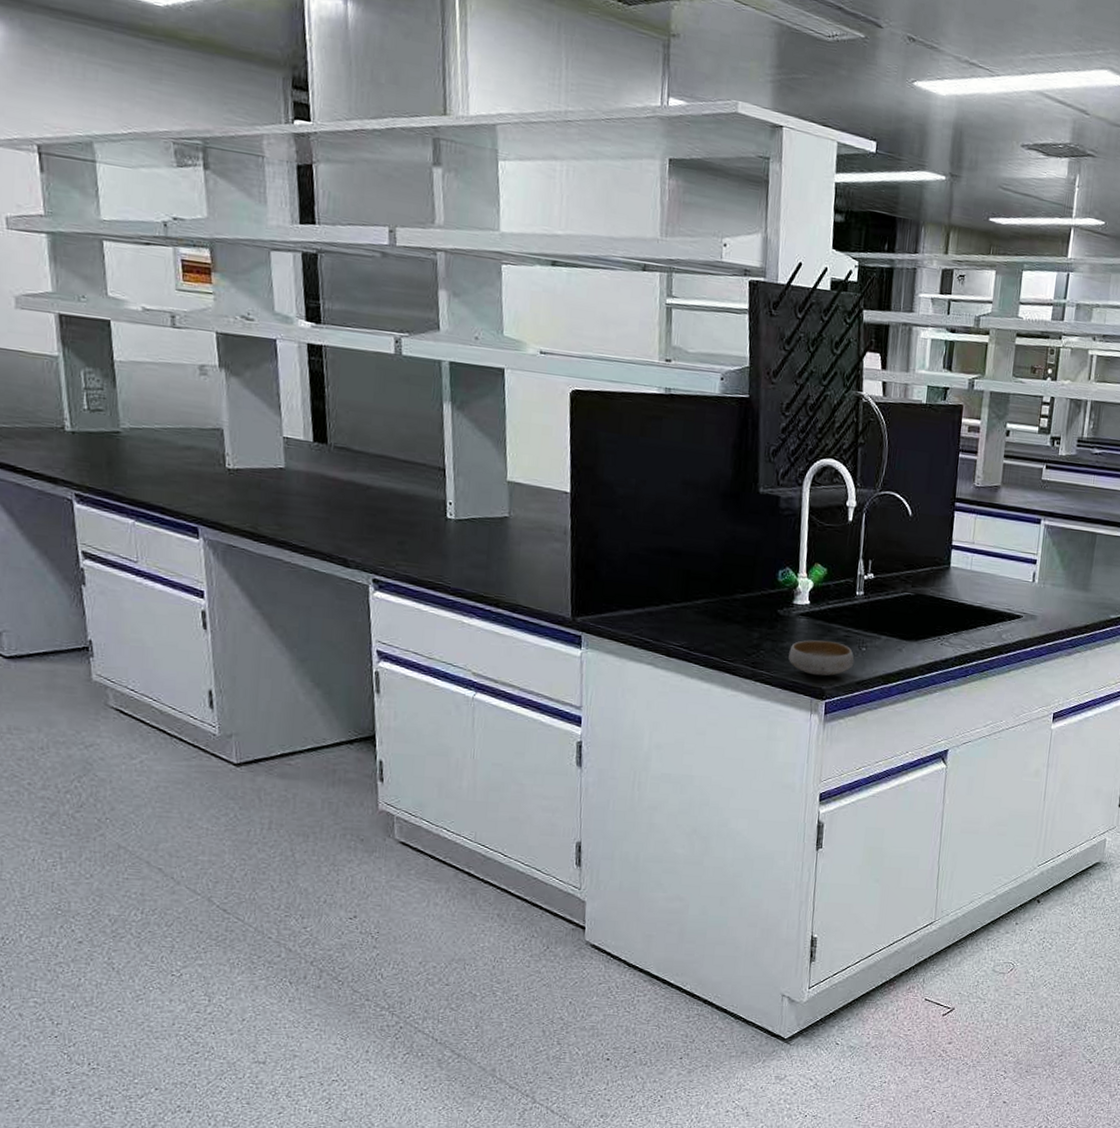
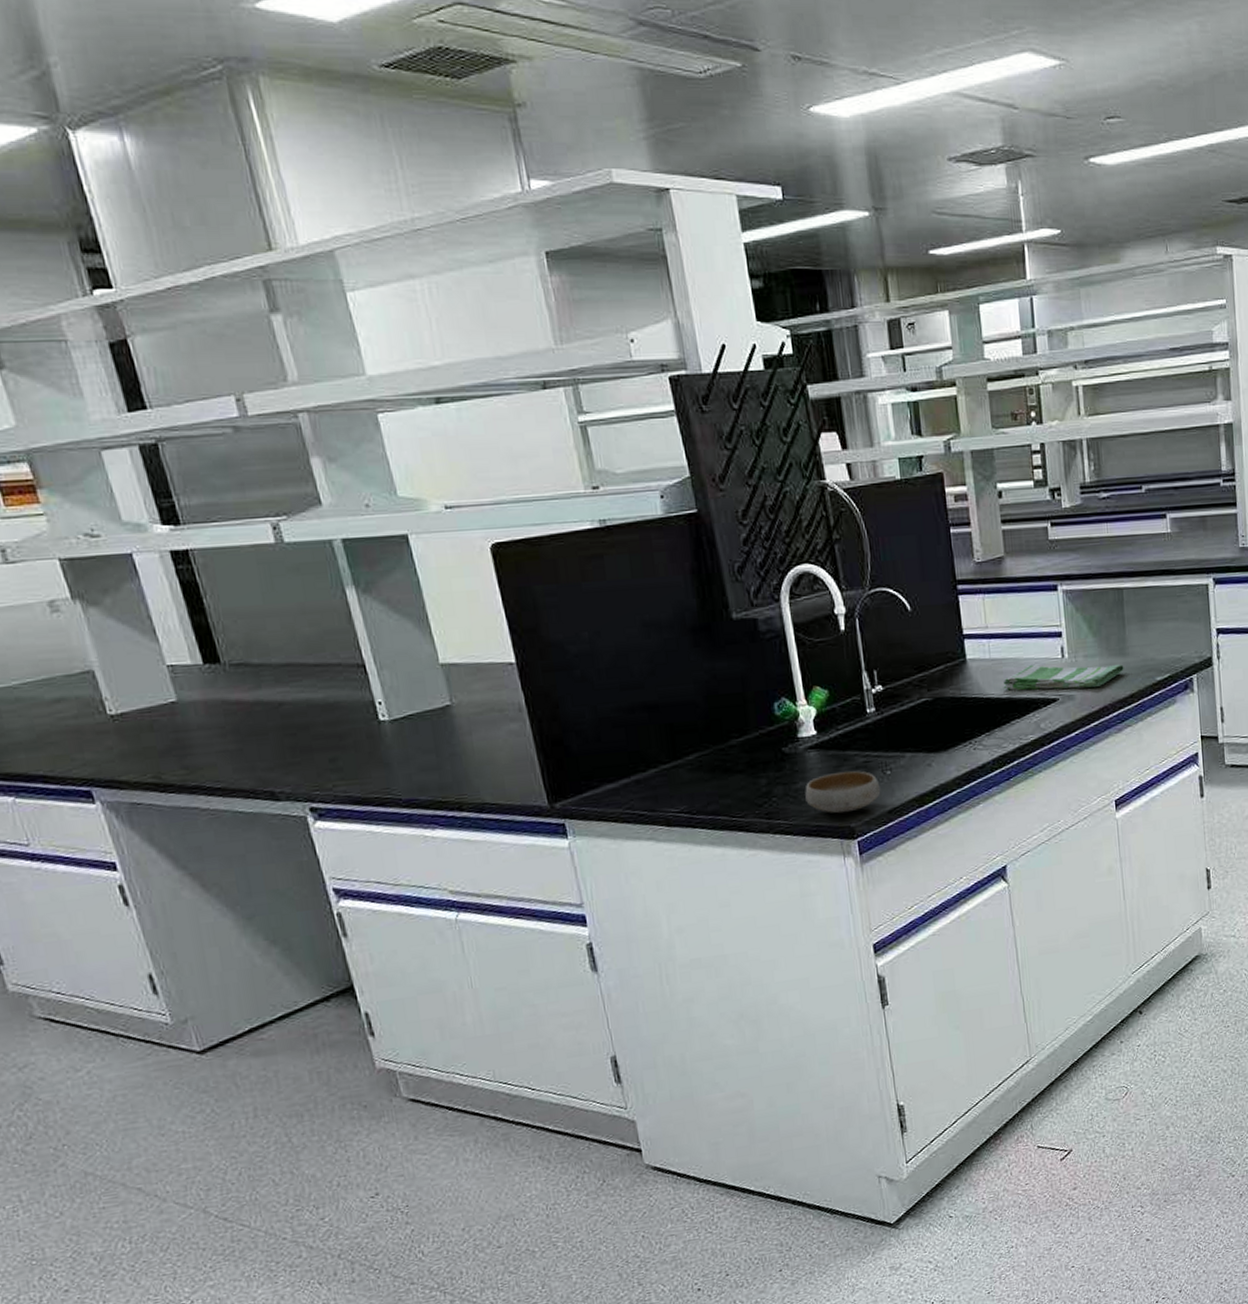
dish towel: none [977,582,1084,613] -> present [1003,664,1124,691]

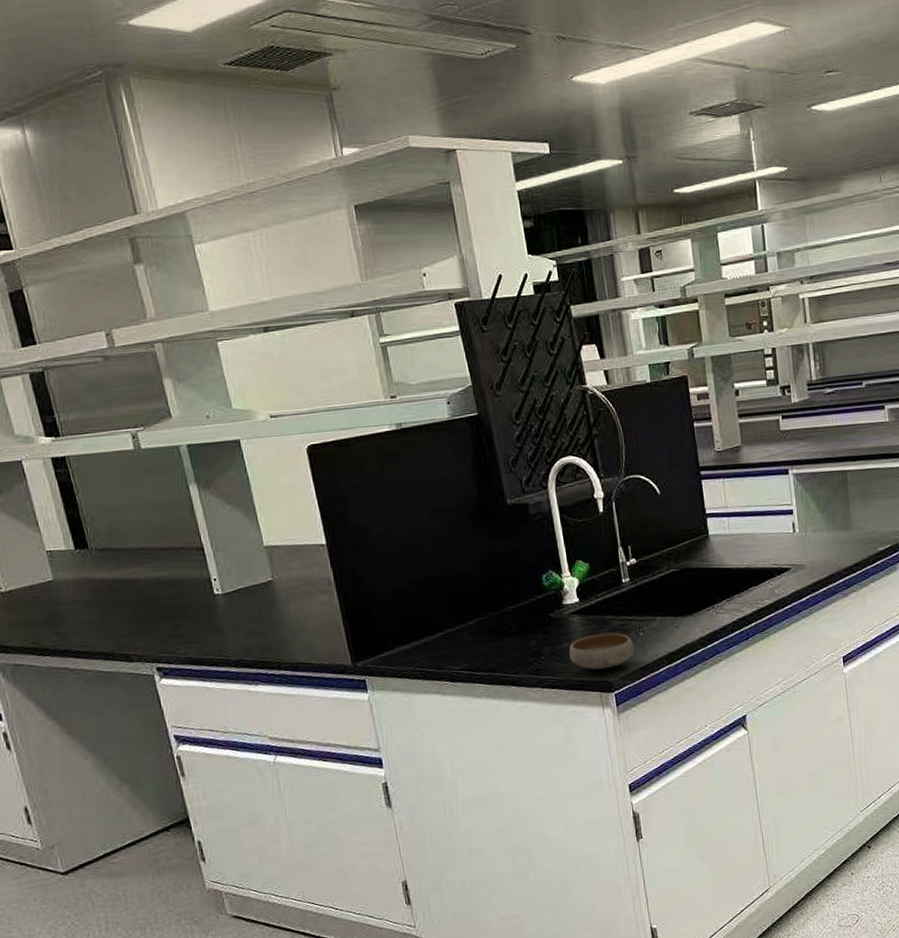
dish towel: present [1003,664,1124,691] -> none [741,537,849,562]

